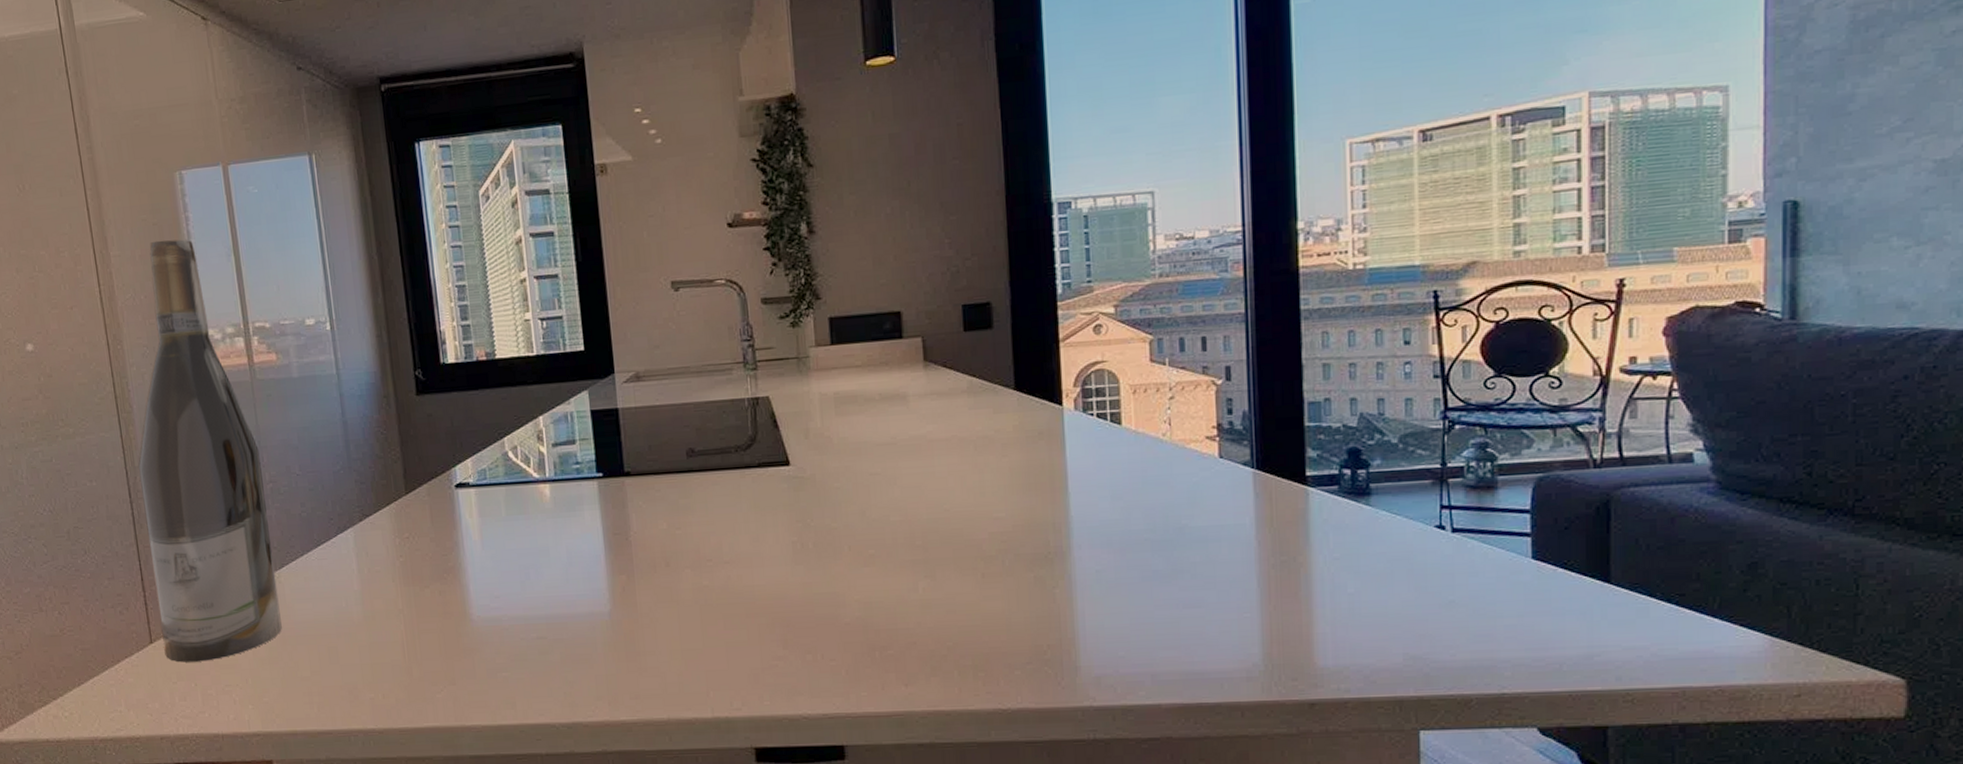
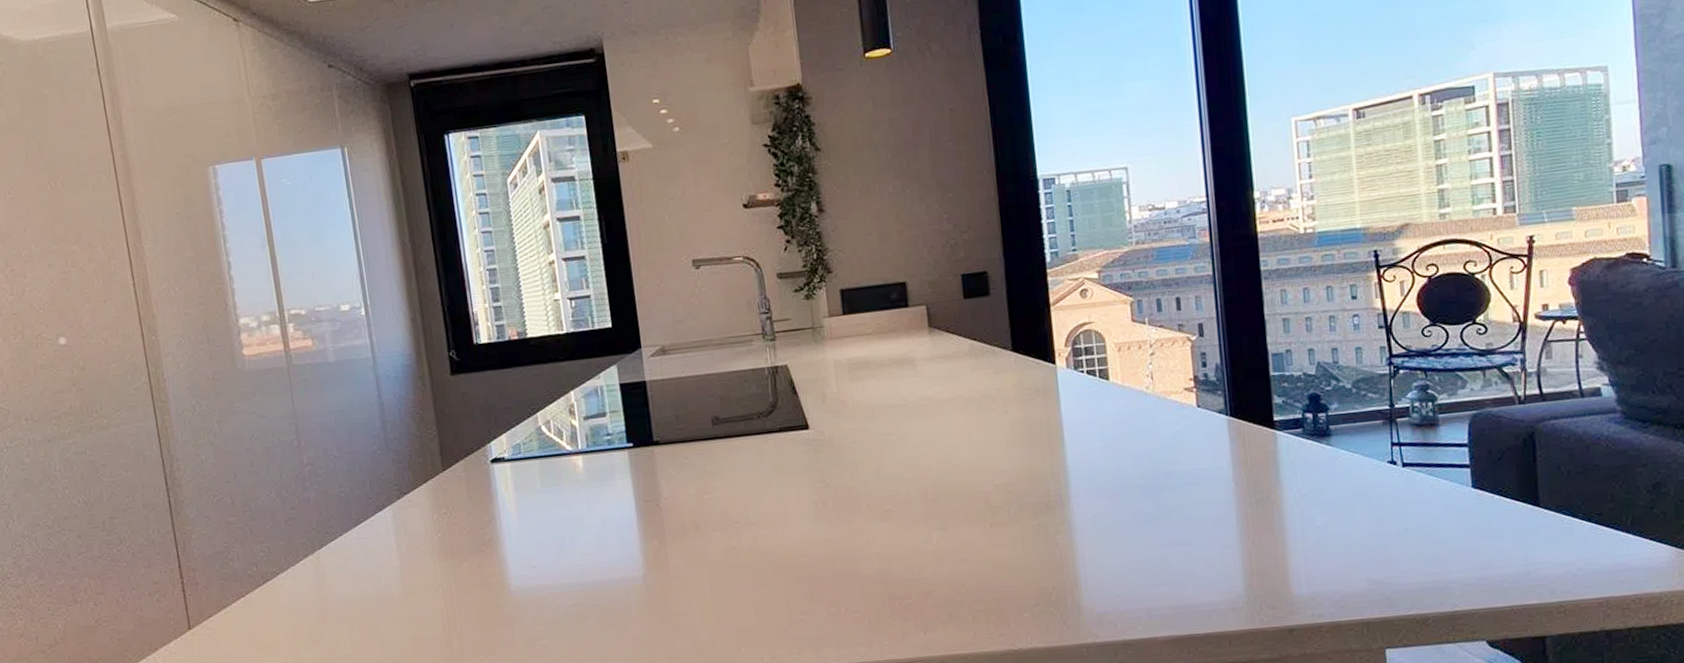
wine bottle: present [137,239,282,663] -> none [173,231,322,647]

